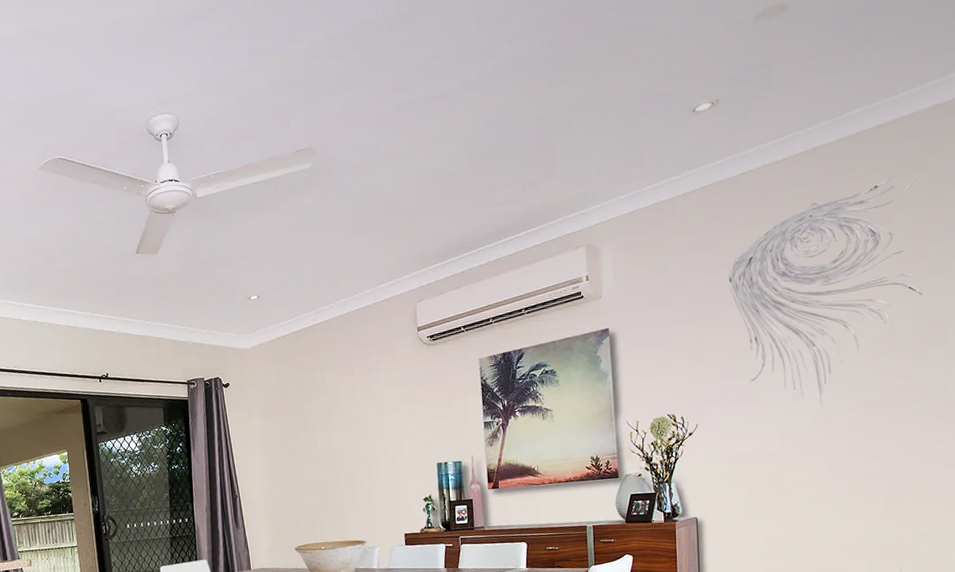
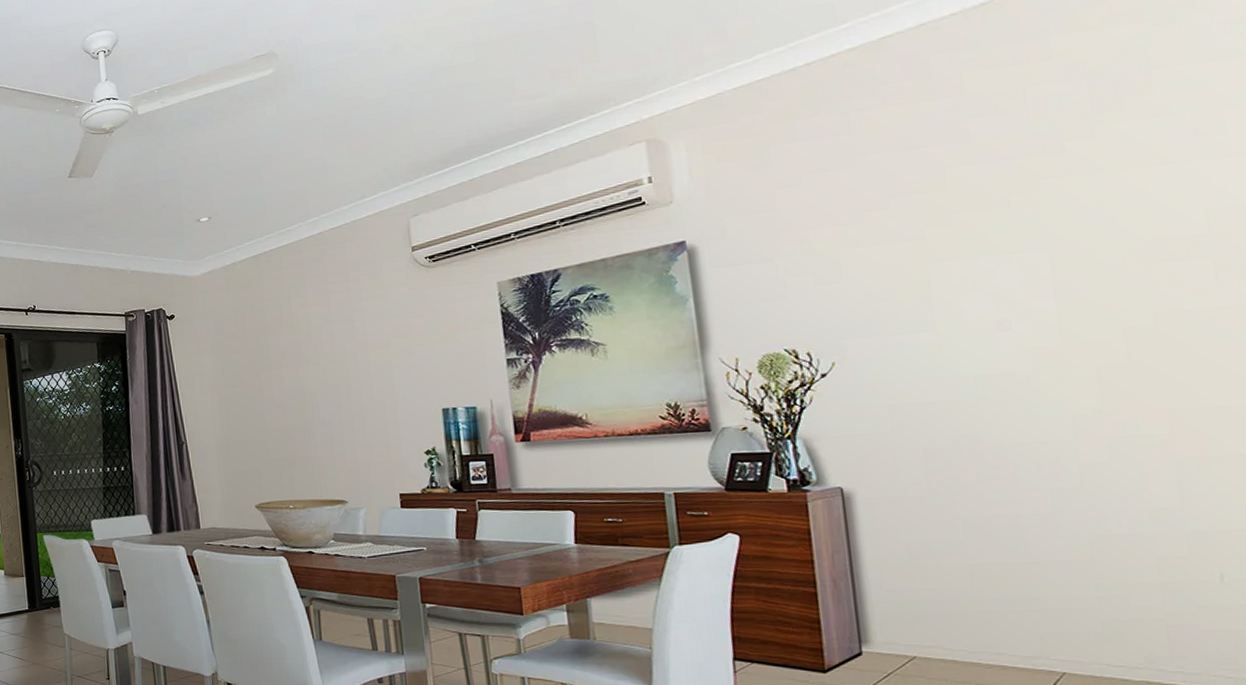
wall sculpture: present [729,171,923,408] -> none [872,12,1221,341]

